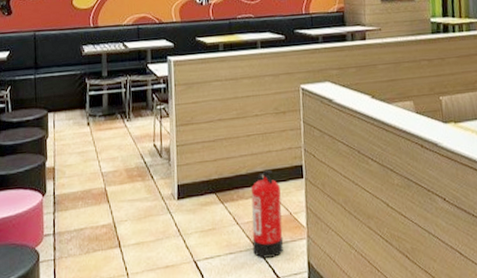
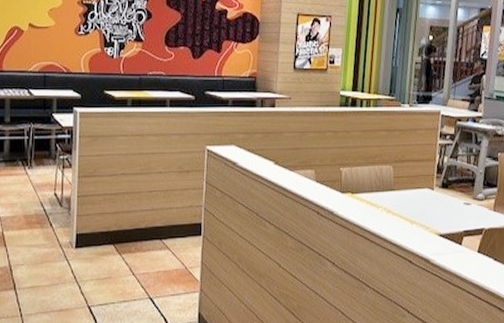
fire extinguisher: present [251,169,284,258] -> none [147,225,178,307]

